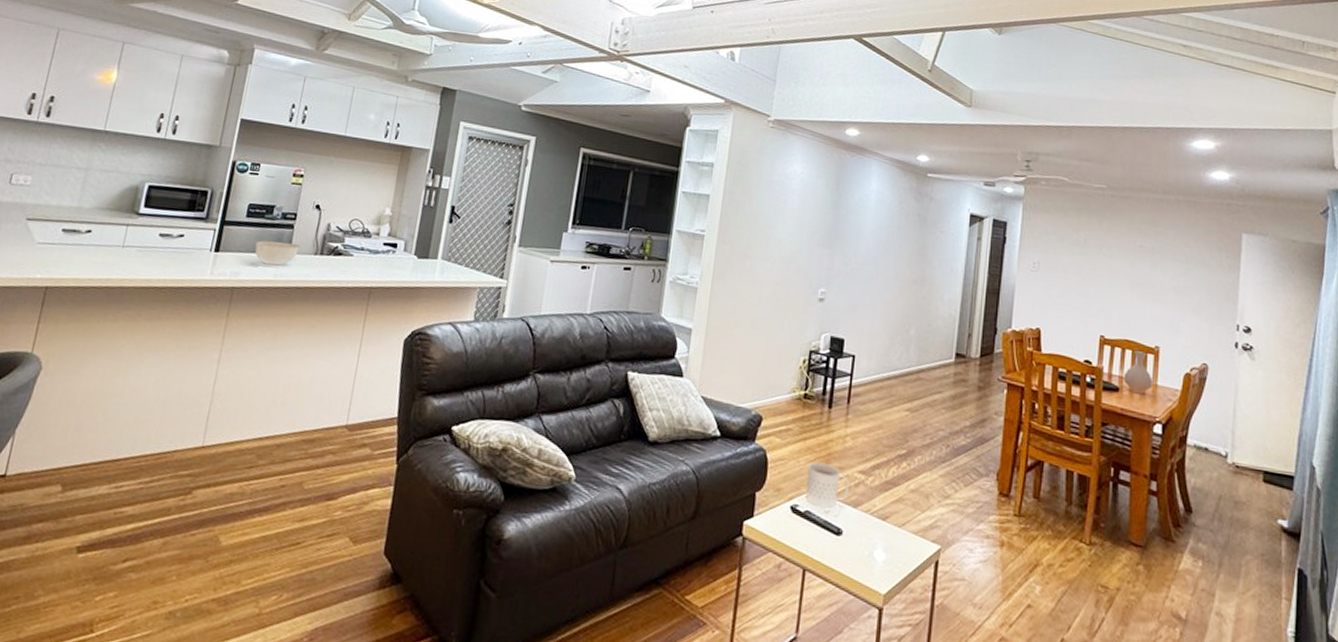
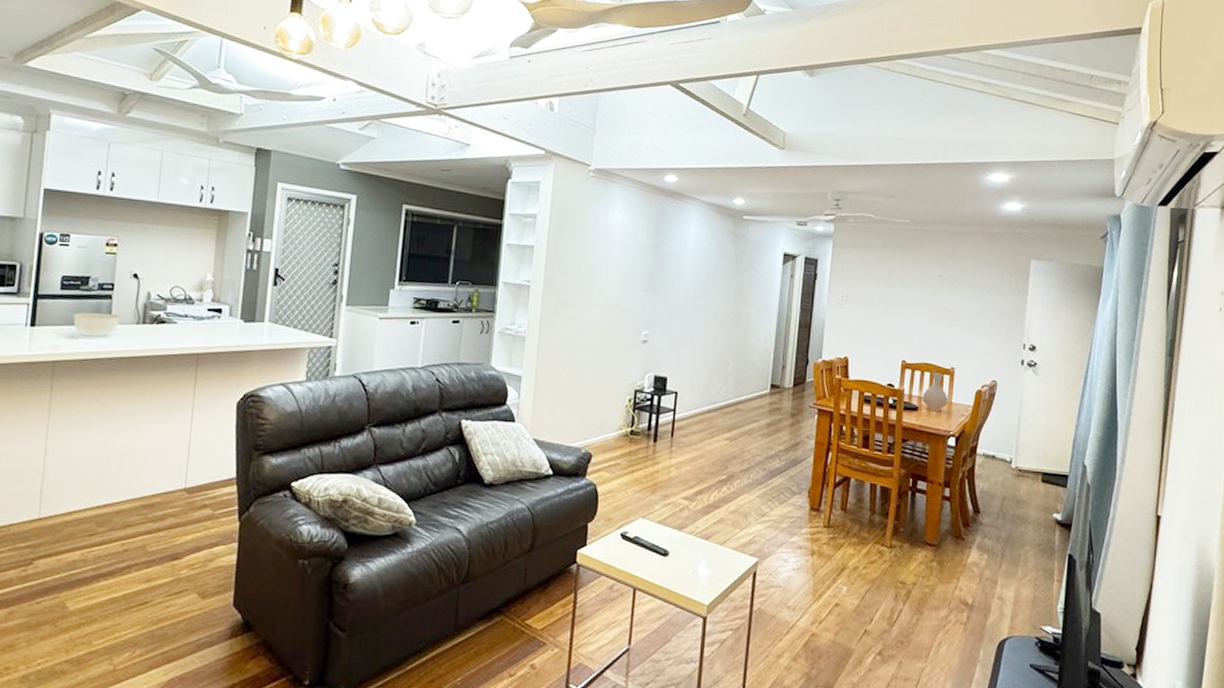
mug: present [805,462,849,509] -> none [634,492,674,533]

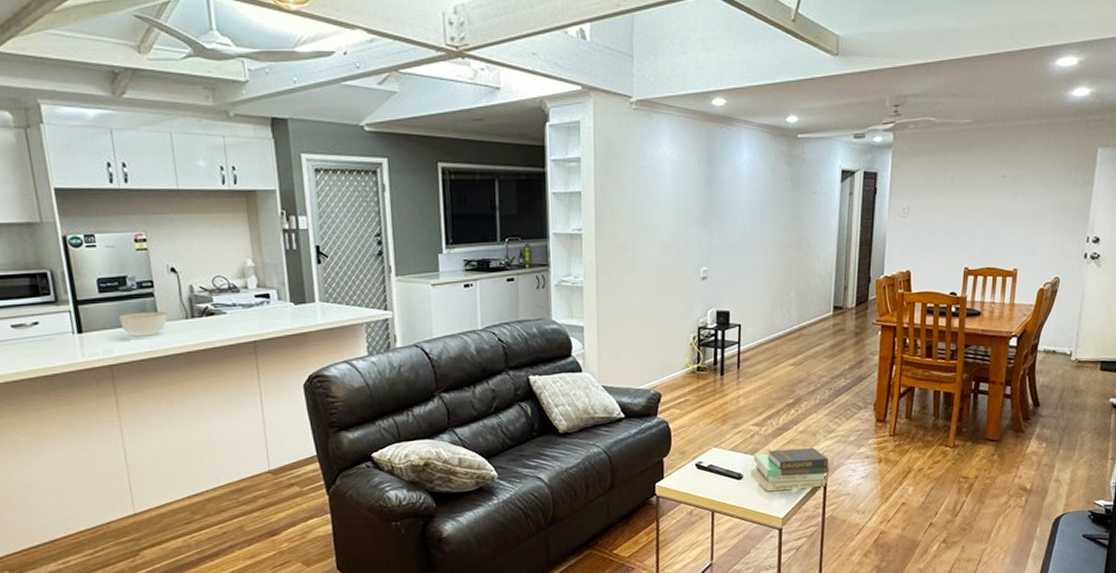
books: none [677,528,760,576] -> present [750,447,829,492]
vase: present [923,373,948,412] -> none [985,276,1010,315]

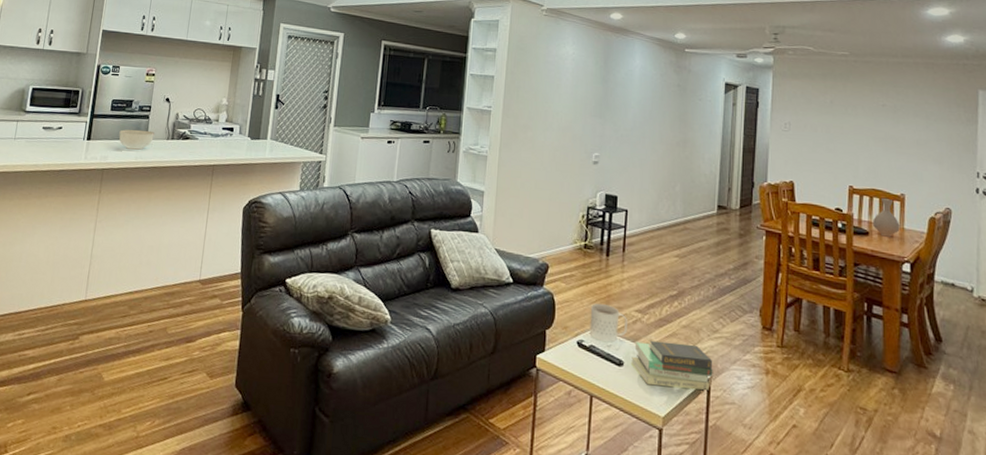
mug: none [707,423,745,460] -> present [589,303,627,343]
vase: none [985,276,1010,315] -> present [873,199,900,237]

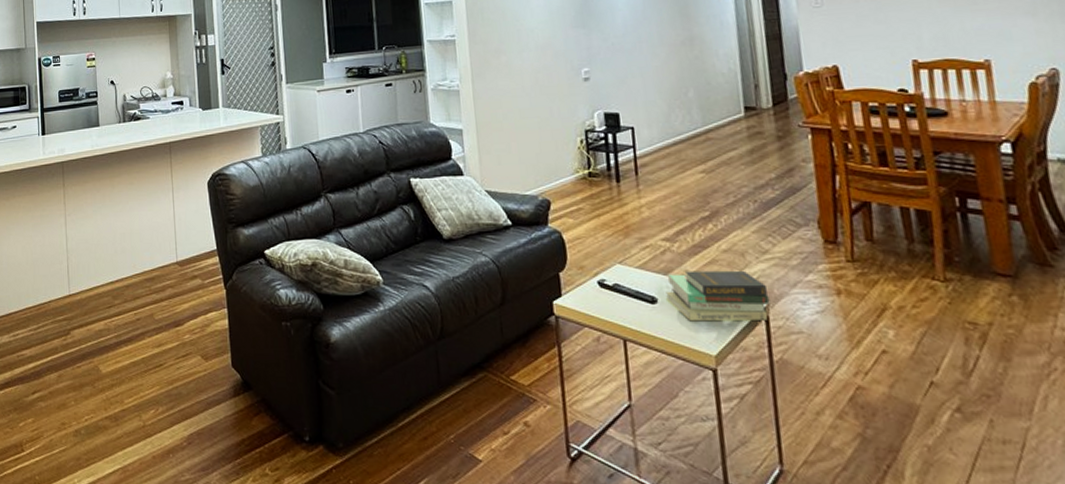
bowl: present [119,129,154,150] -> none [71,116,106,138]
mug: present [589,303,627,343] -> none [607,236,656,279]
vase: present [873,199,900,237] -> none [951,68,990,115]

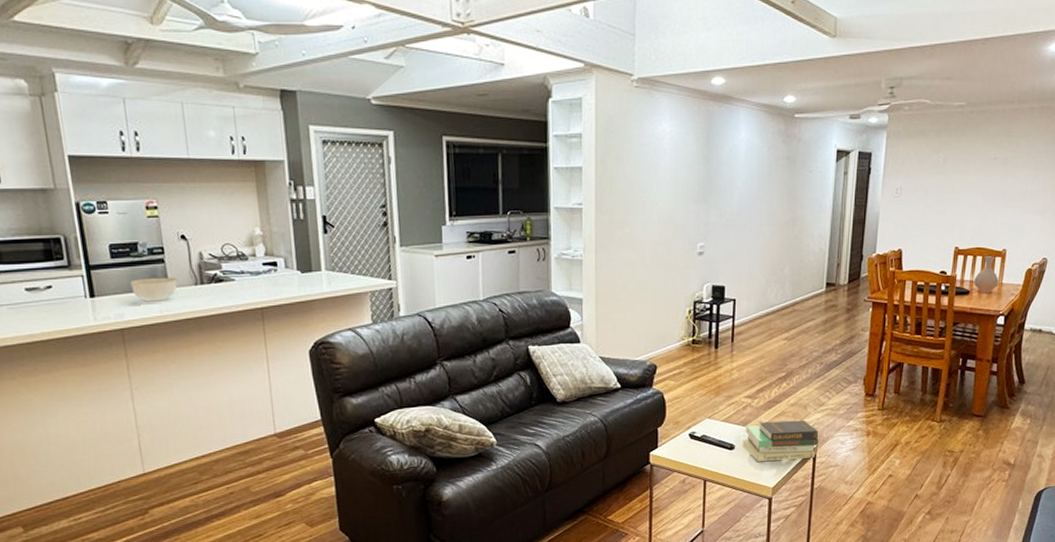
bowl: none [71,116,106,138] -> present [130,277,177,302]
vase: none [951,68,990,115] -> present [974,256,999,294]

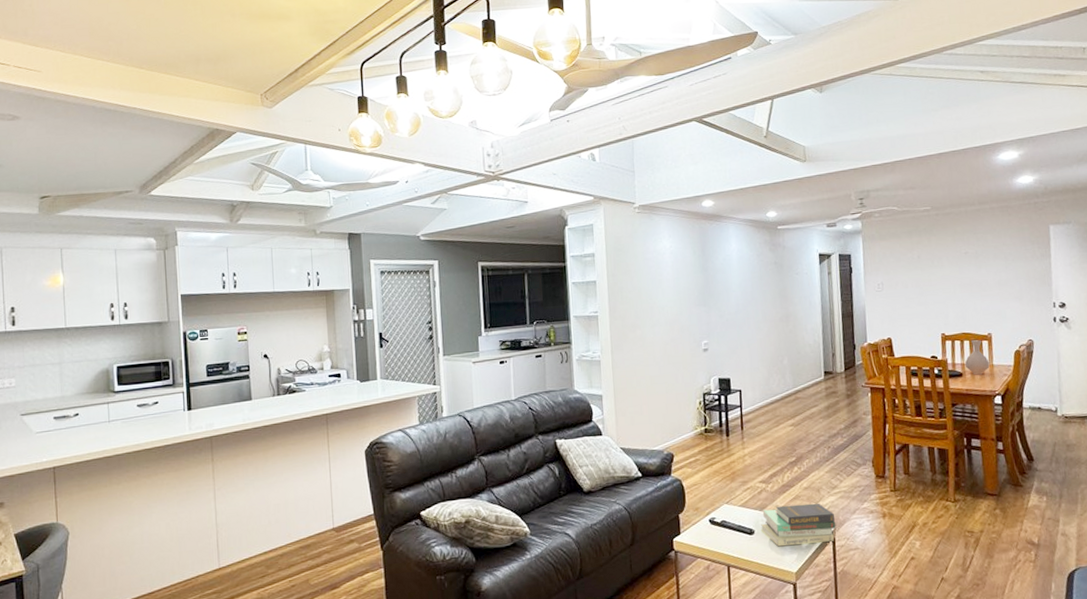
bowl: present [130,277,177,302] -> none [221,390,258,412]

